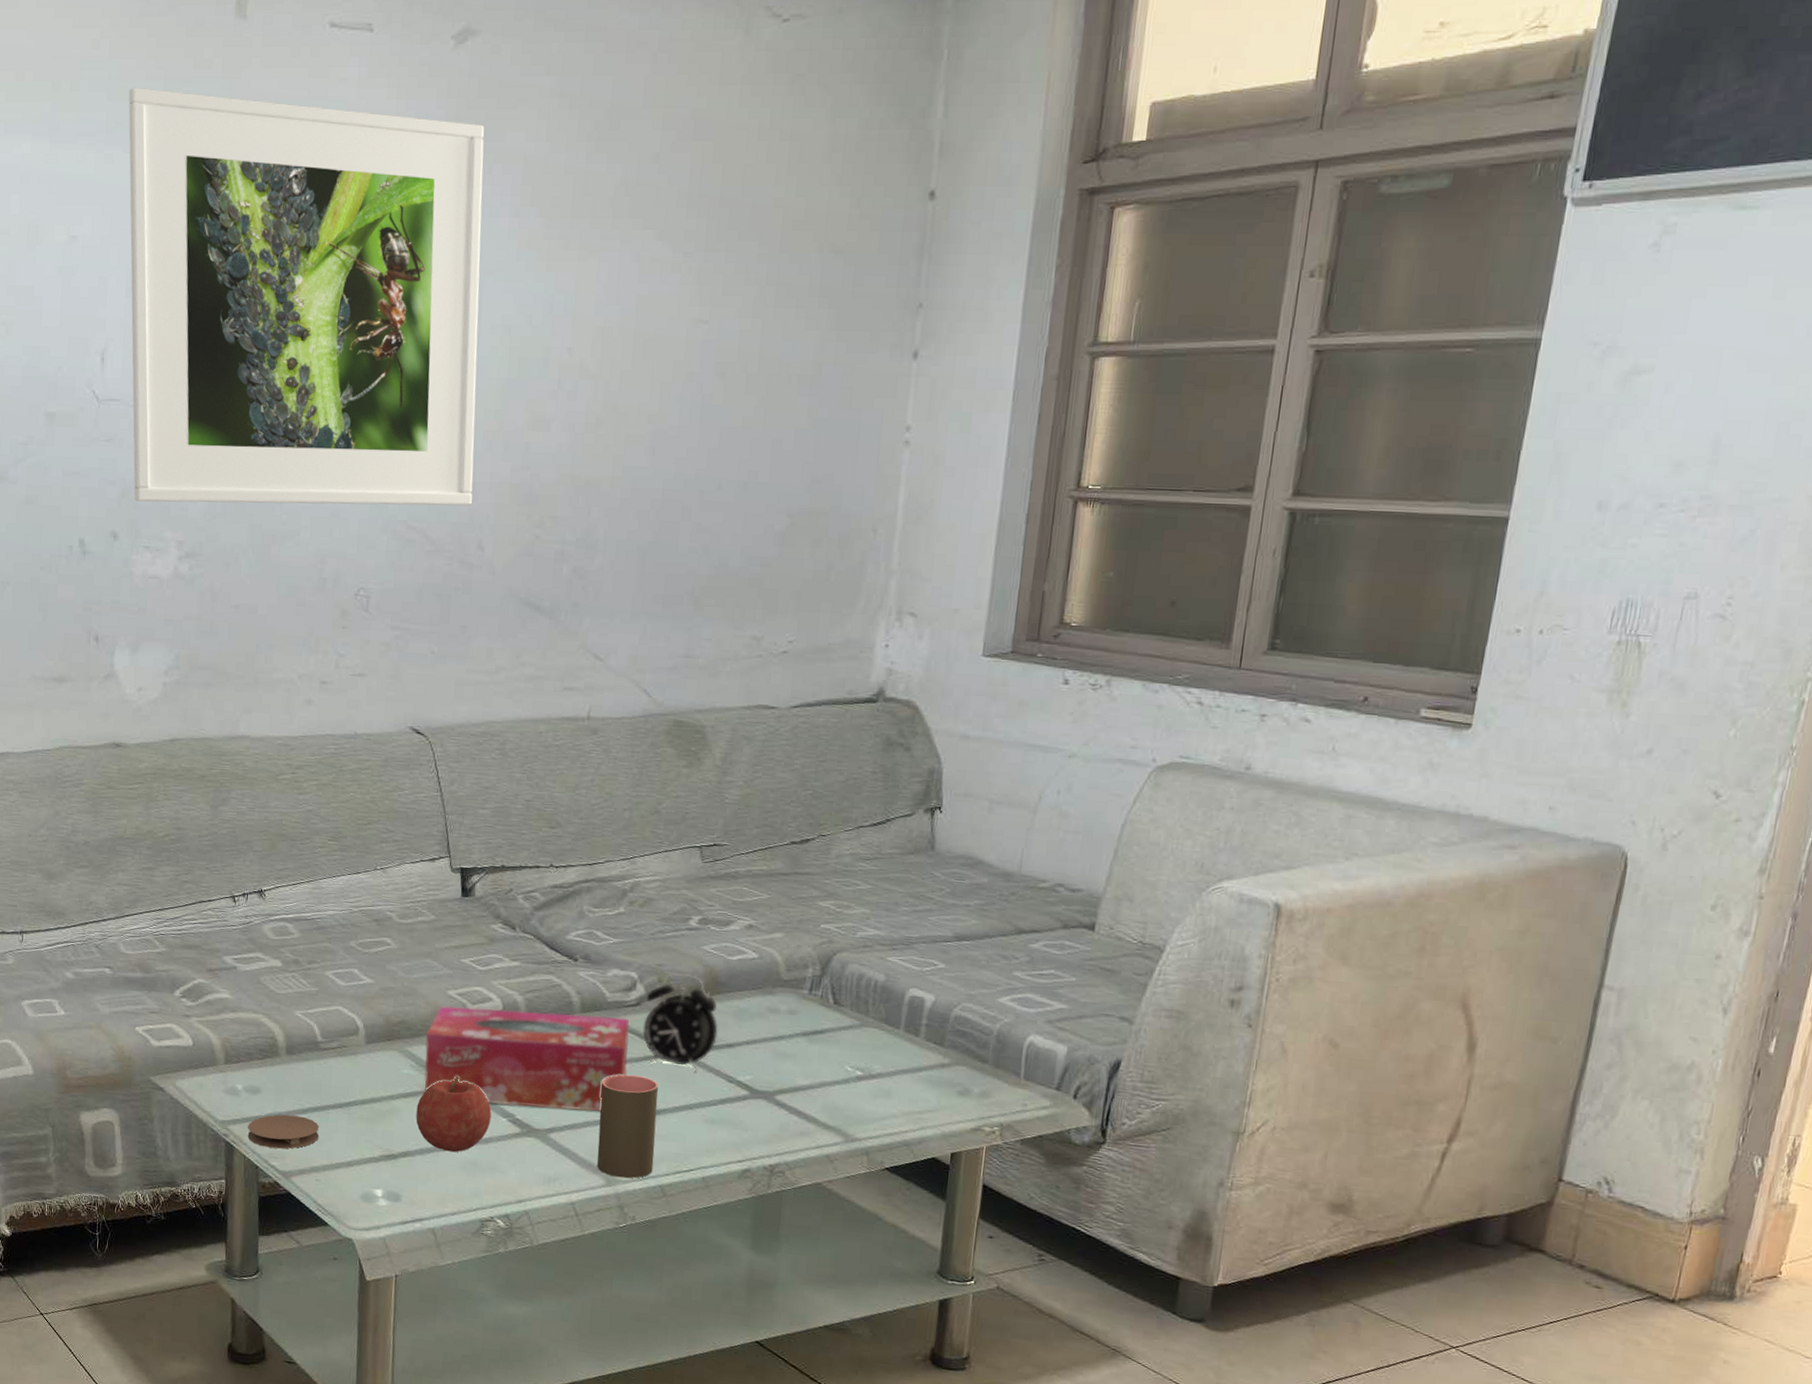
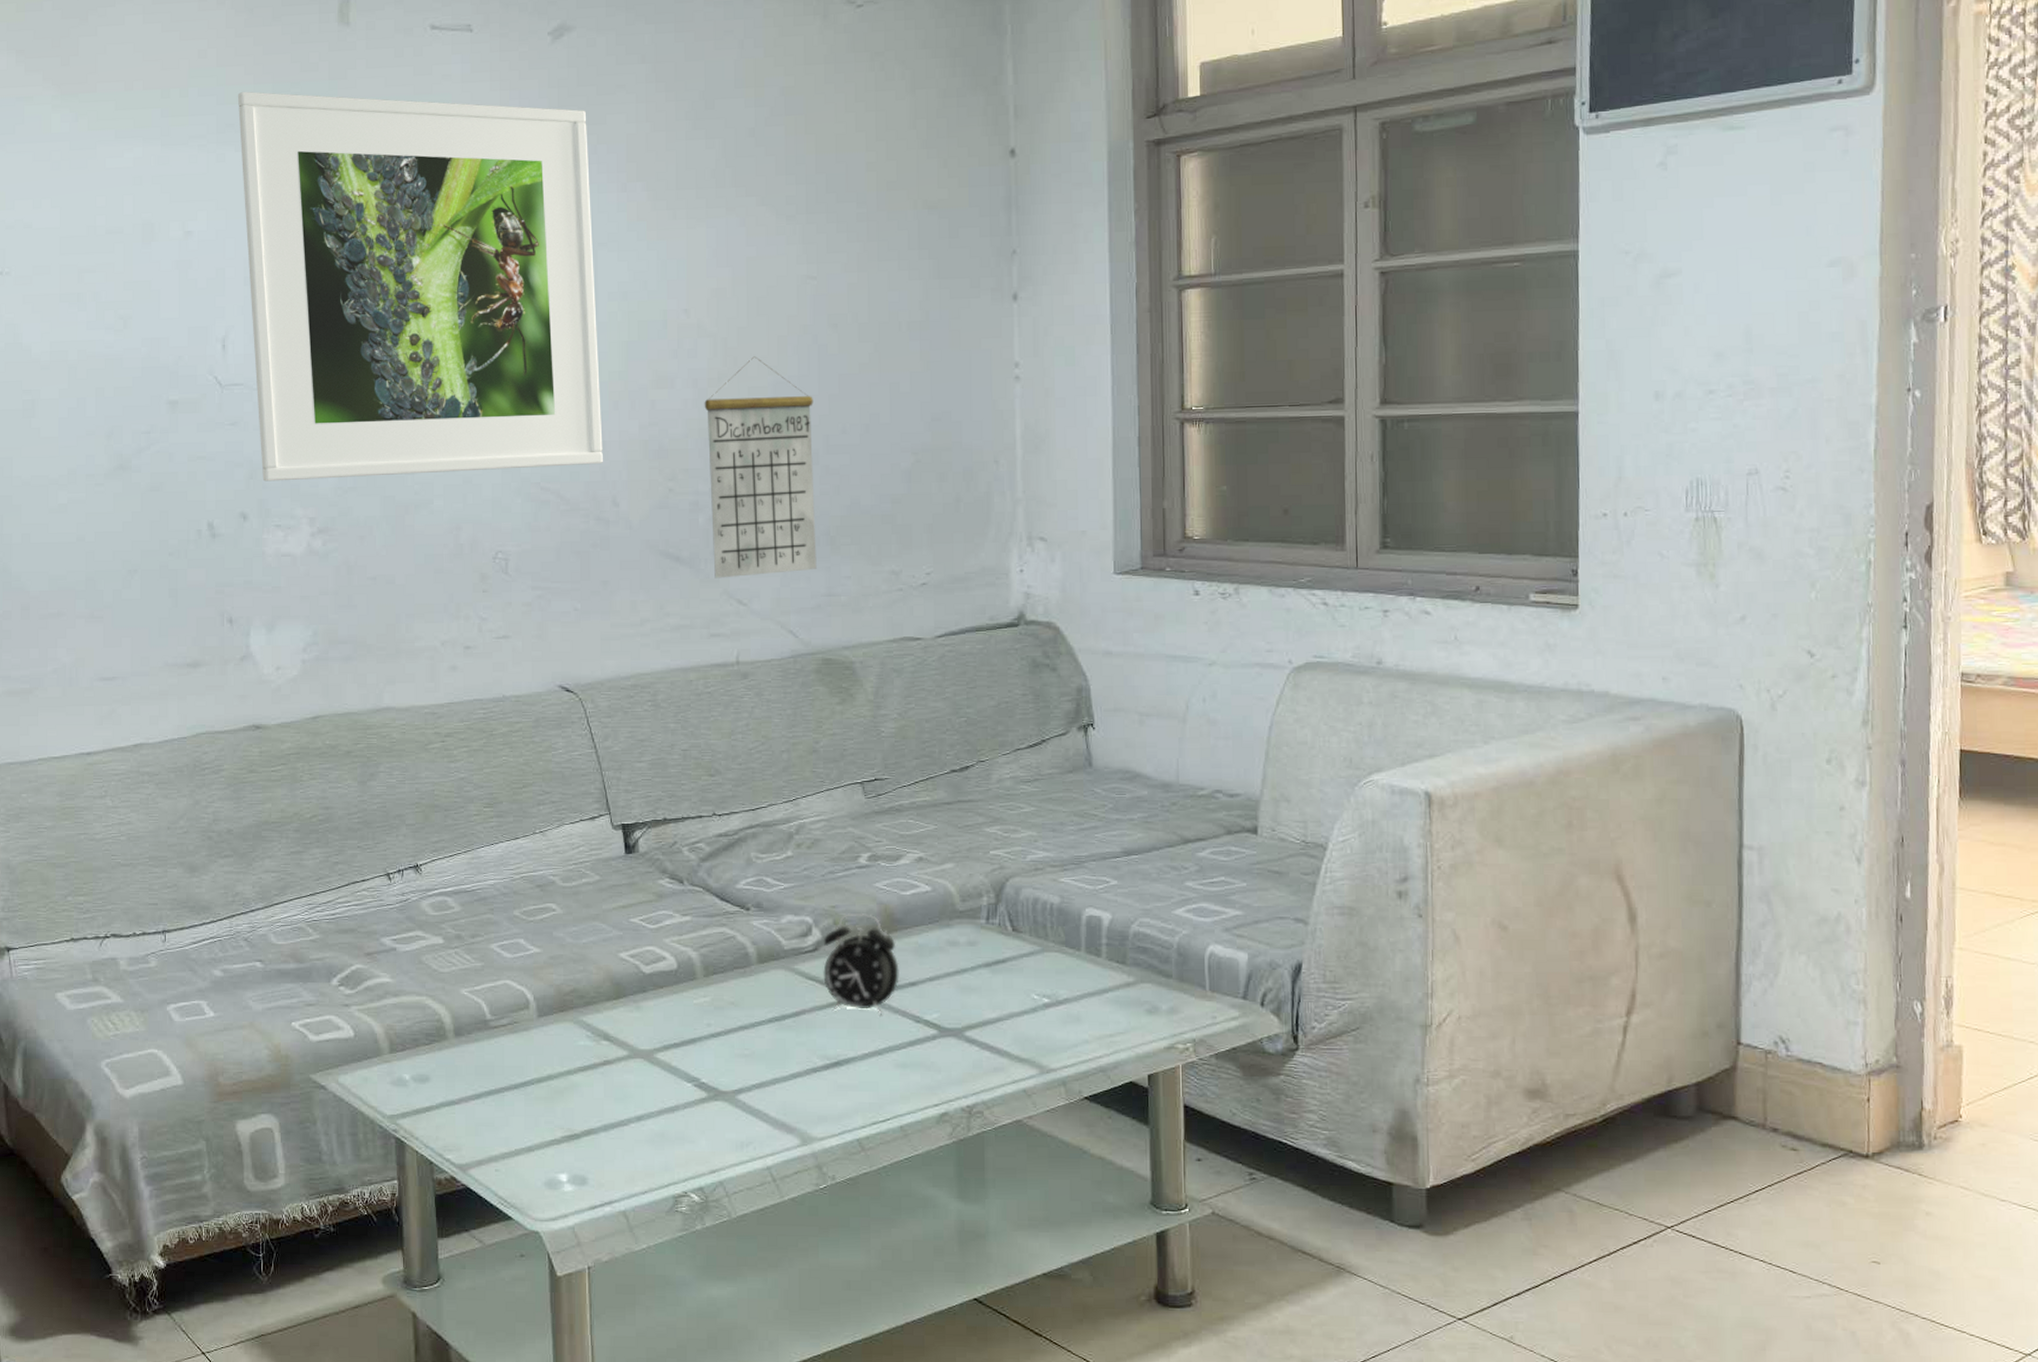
coaster: present [247,1114,320,1149] -> none [419,1102,496,1140]
fruit: present [416,1075,492,1153] -> none [596,1042,675,1125]
tissue box: present [424,1006,630,1111] -> none [599,965,811,1070]
calendar: none [573,402,692,632] -> present [704,356,817,578]
cup: present [597,1074,658,1179] -> none [787,1025,848,1135]

